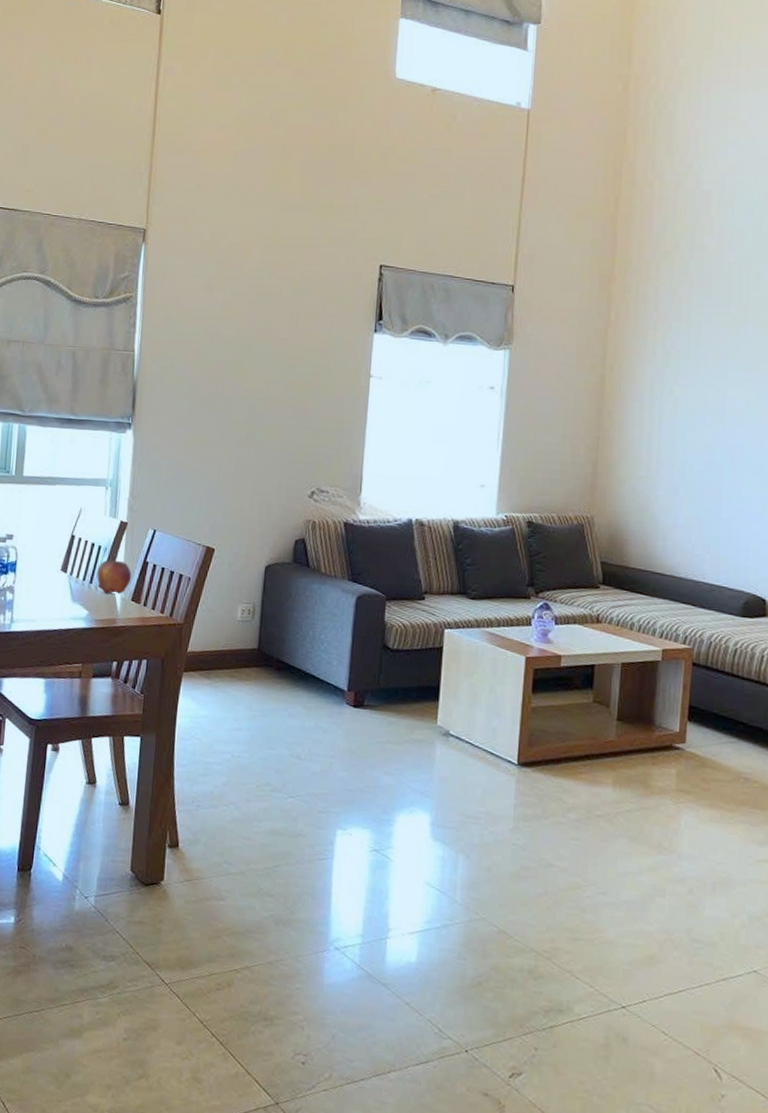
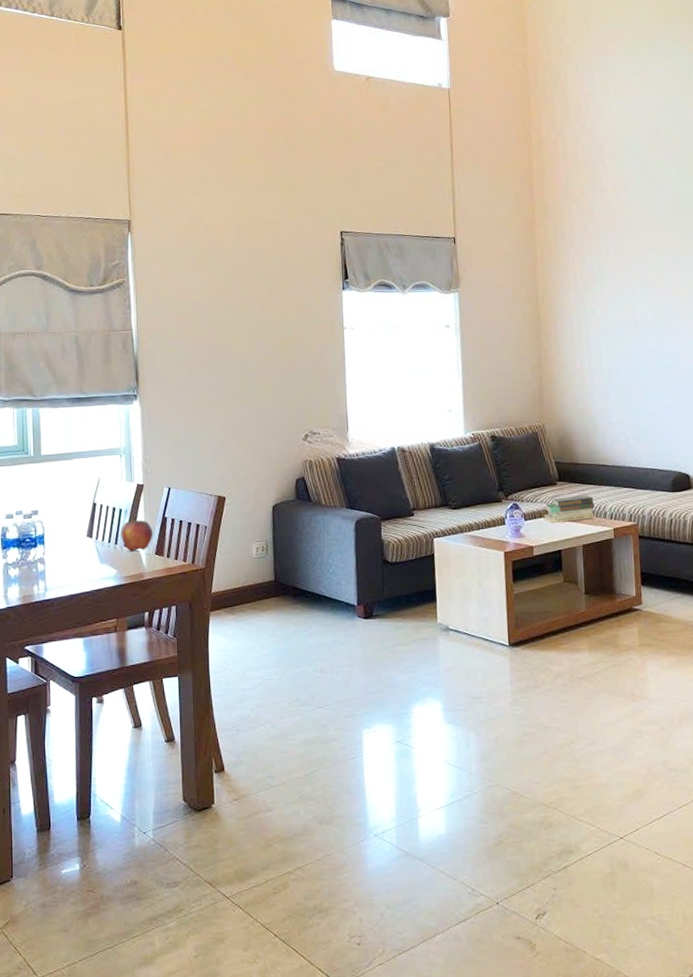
books: none [578,604,642,634] -> present [544,495,594,524]

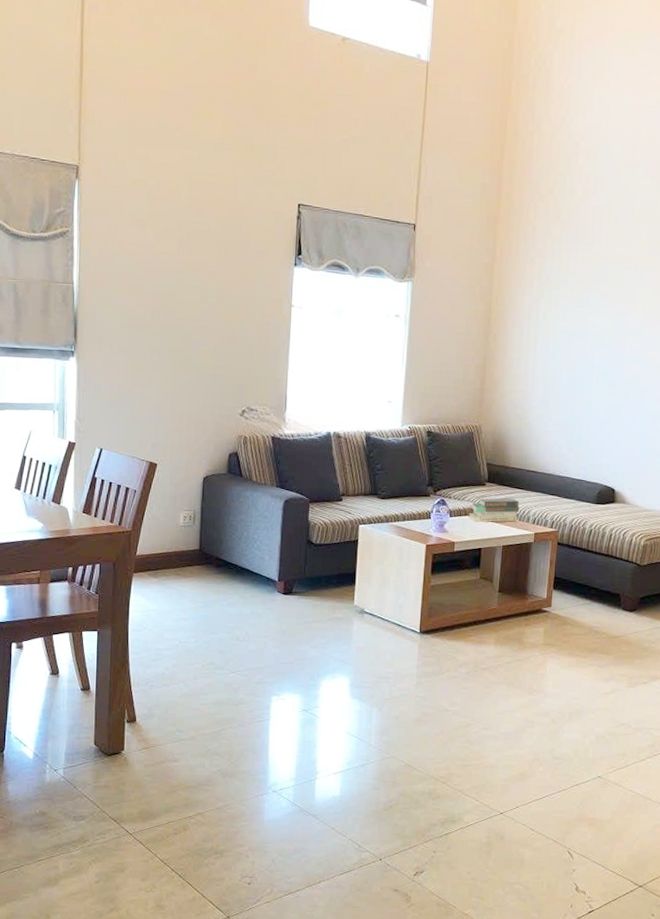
fruit: present [121,519,153,552] -> none [49,475,82,508]

